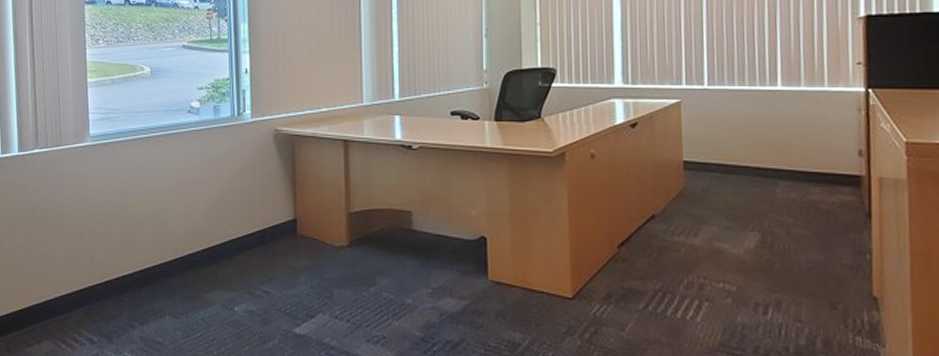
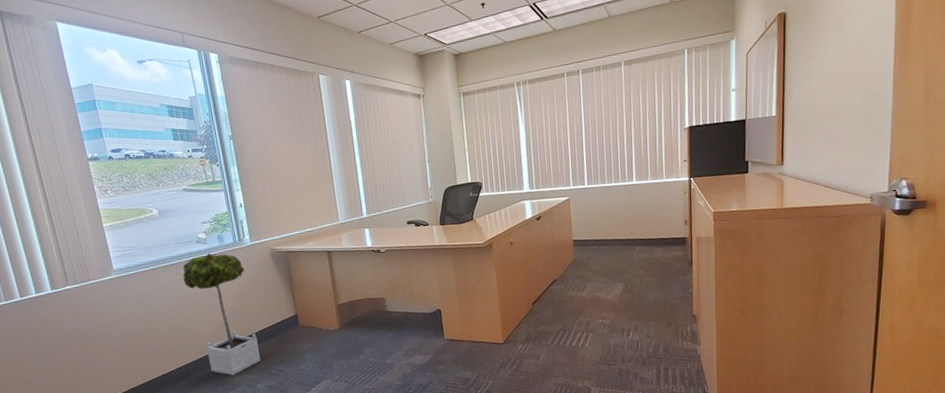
potted tree: none [166,127,244,290] -> present [183,253,261,376]

